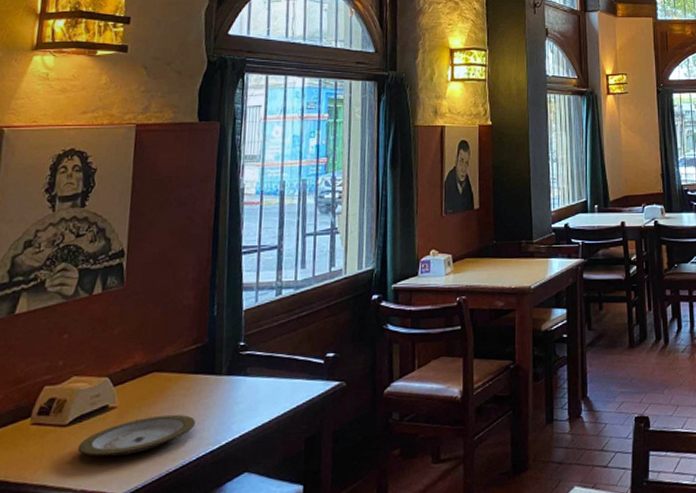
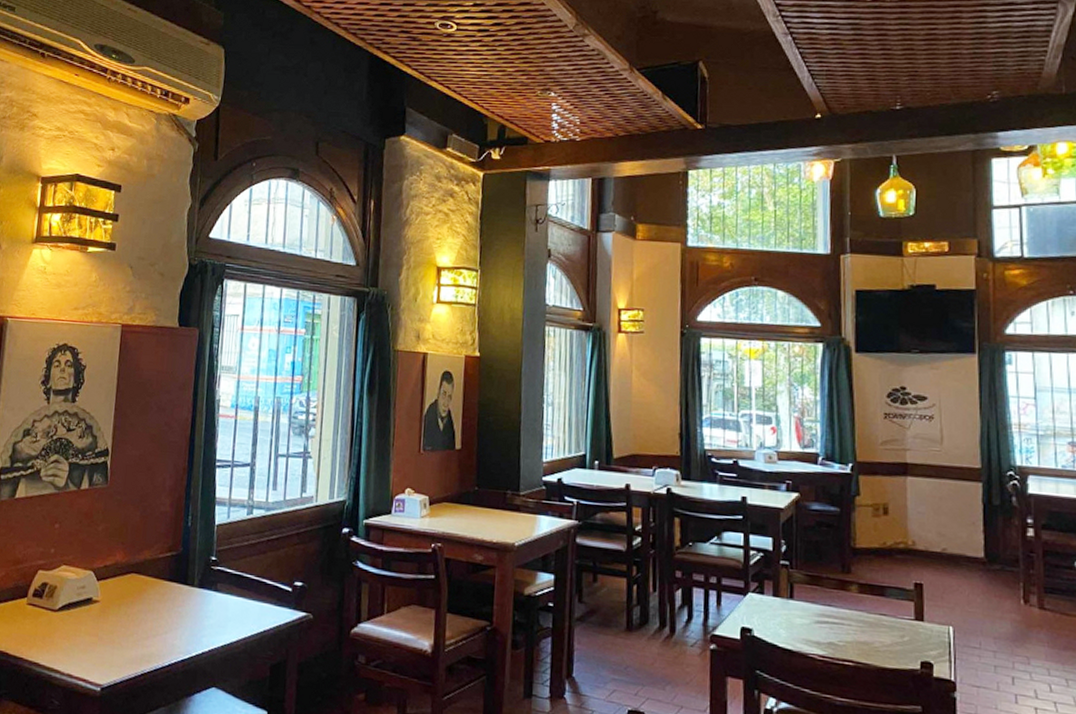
plate: present [77,414,195,457] -> none [65,615,169,650]

